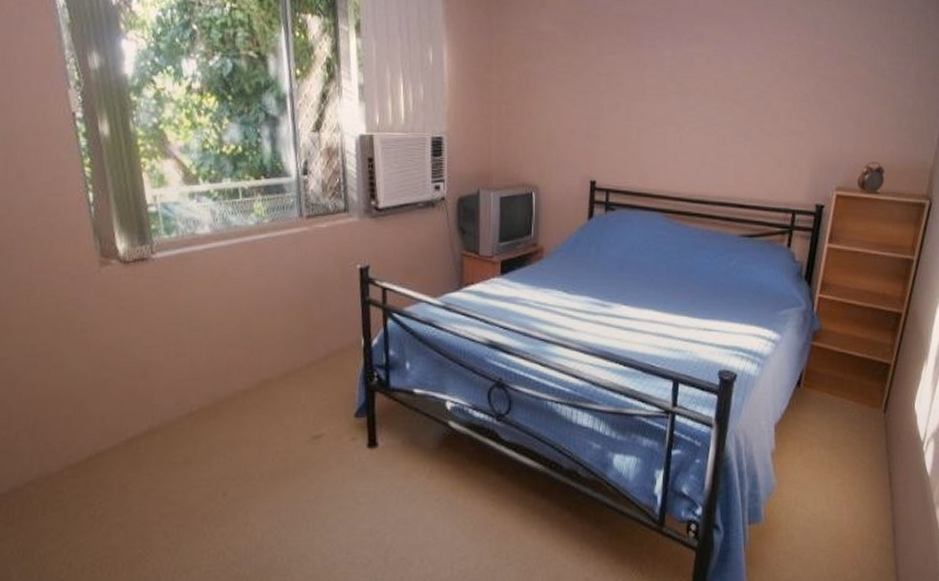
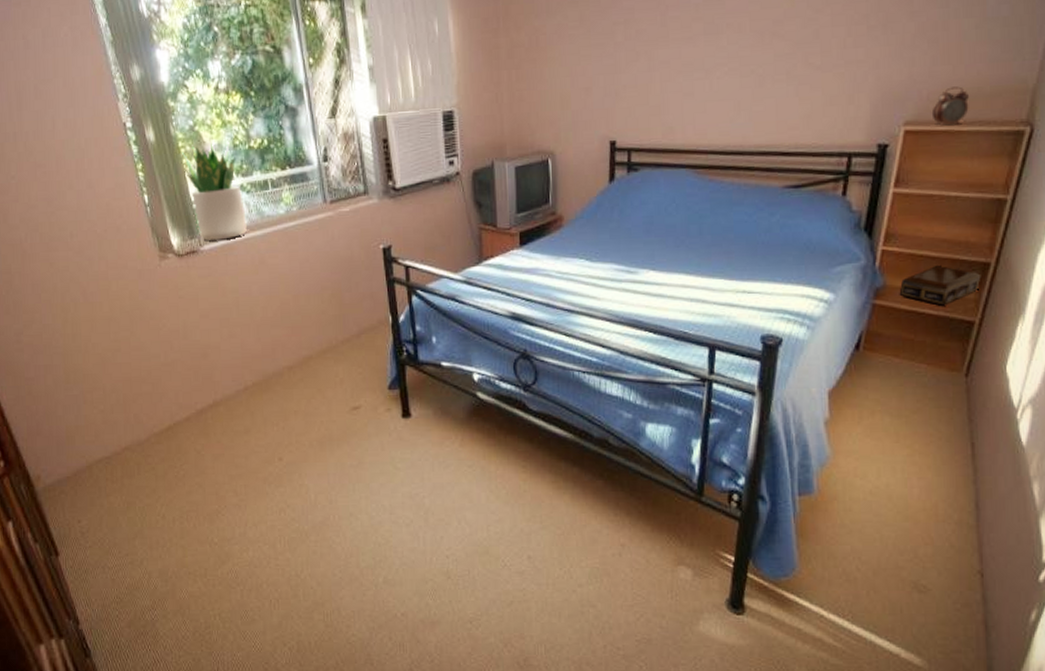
planter: none [141,140,210,248] -> present [182,137,247,240]
decorative box: none [832,314,894,350] -> present [899,266,980,307]

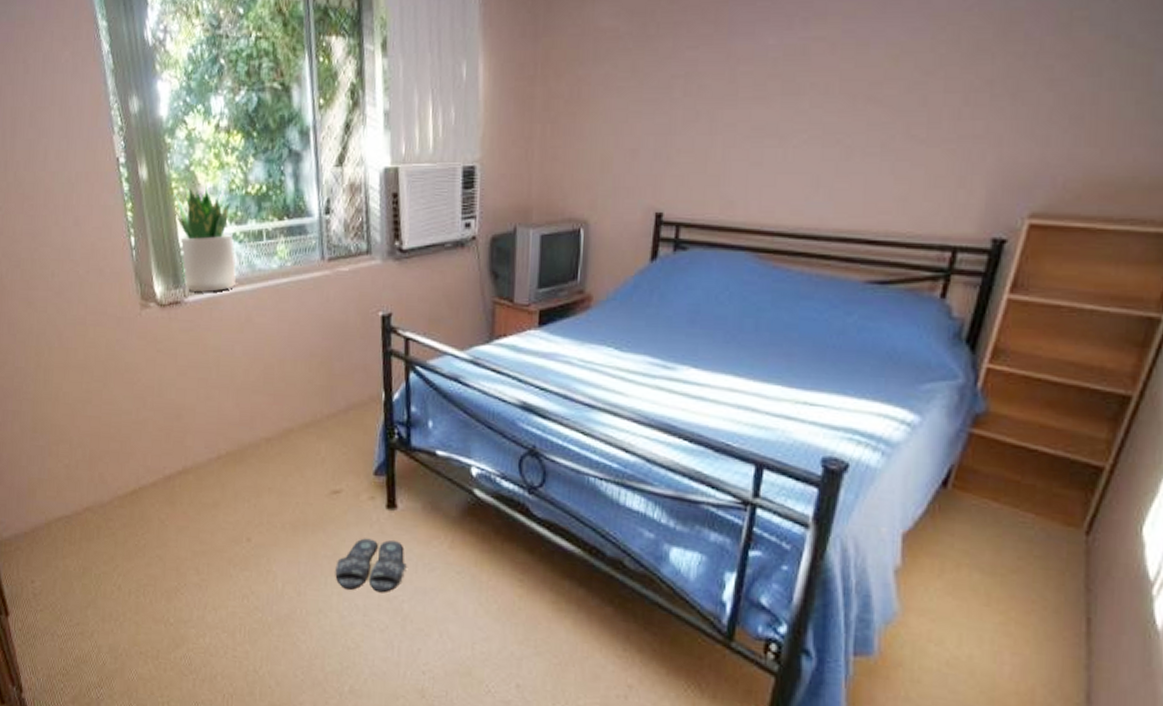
slippers: none [361,445,424,492] -> present [335,538,407,592]
decorative box: present [899,266,980,307] -> none [1005,394,1116,445]
alarm clock: present [931,86,969,126] -> none [1067,174,1119,222]

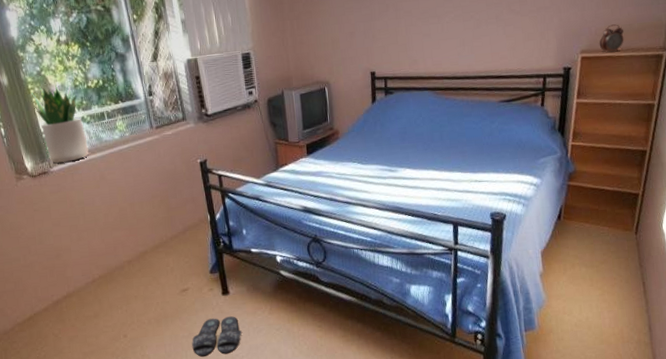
alarm clock: none [1067,174,1119,222] -> present [599,24,624,53]

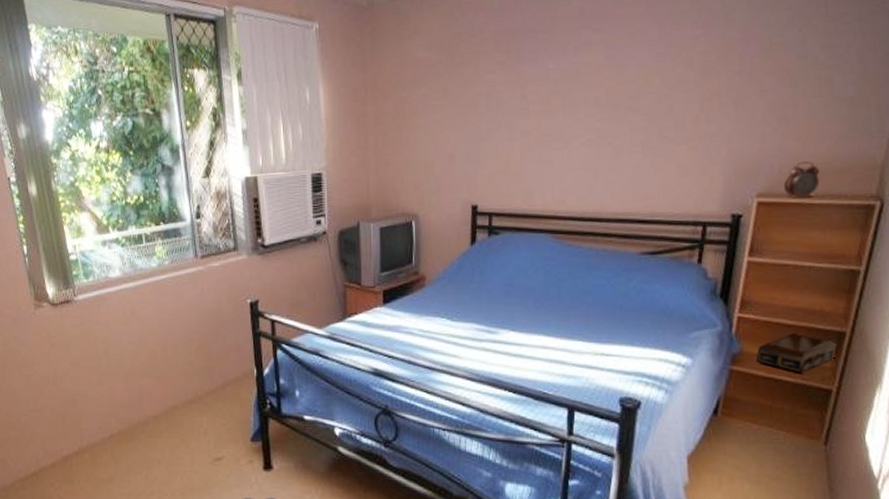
planter: present [32,79,89,163] -> none [62,193,120,291]
decorative box: none [585,154,640,184] -> present [756,334,836,375]

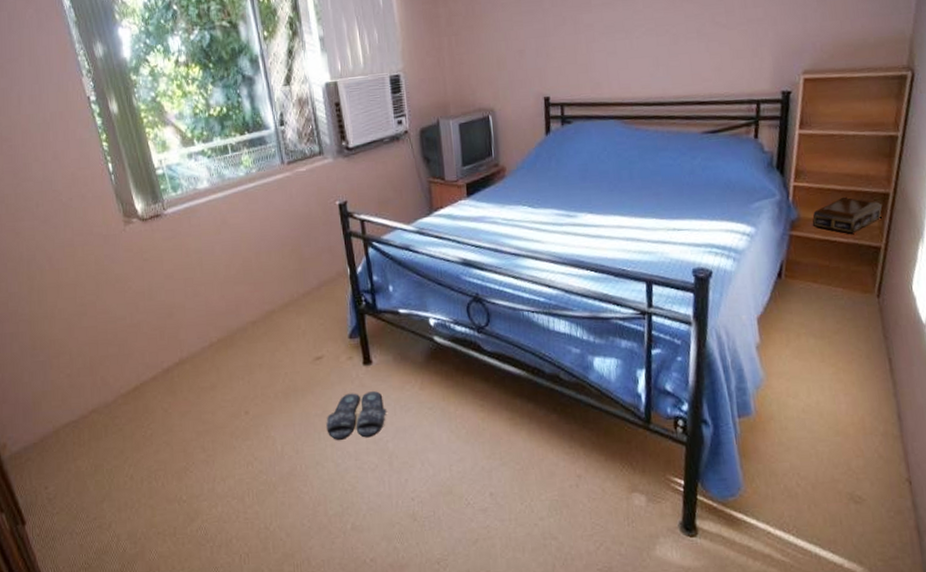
alarm clock: present [783,161,820,199] -> none [825,38,858,74]

